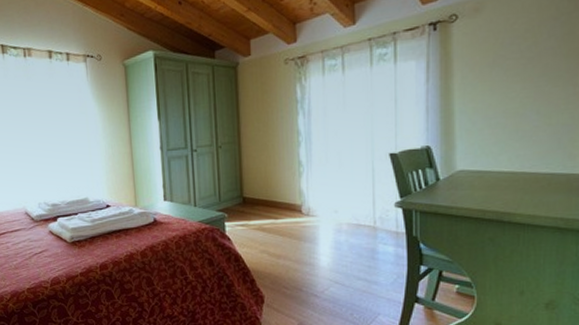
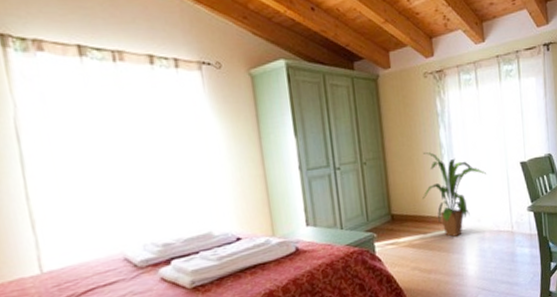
house plant: none [276,138,347,225] -> present [422,151,486,237]

